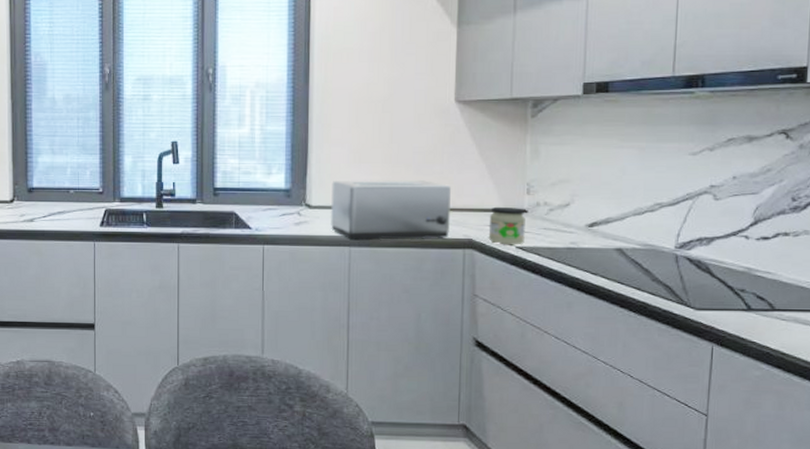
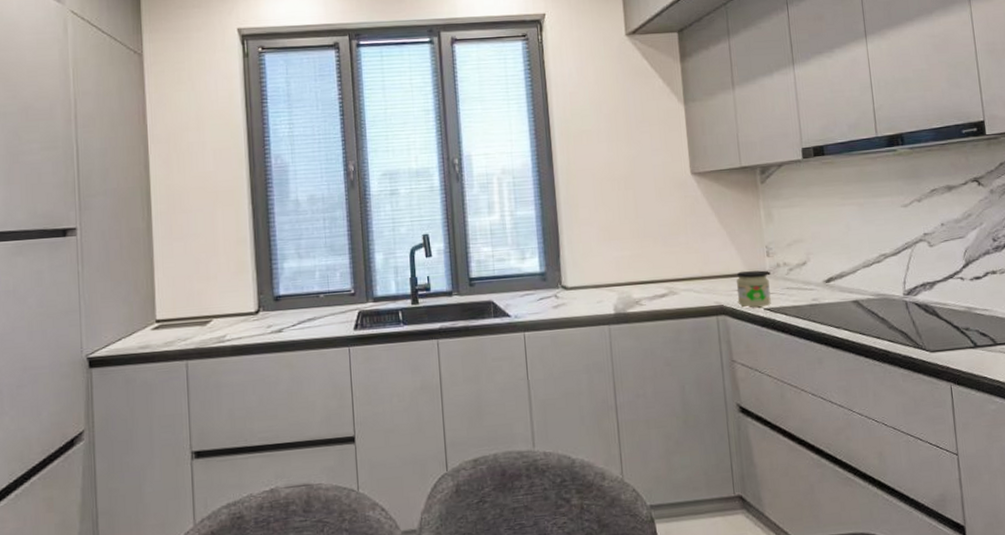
toaster: present [330,180,451,240] -> none [585,252,702,317]

